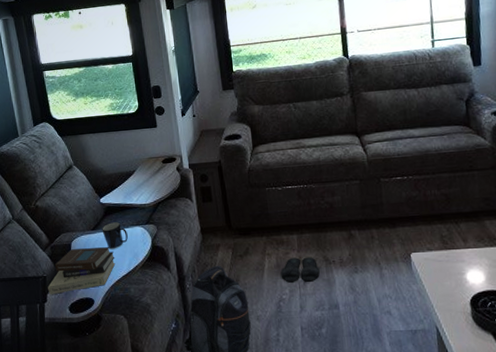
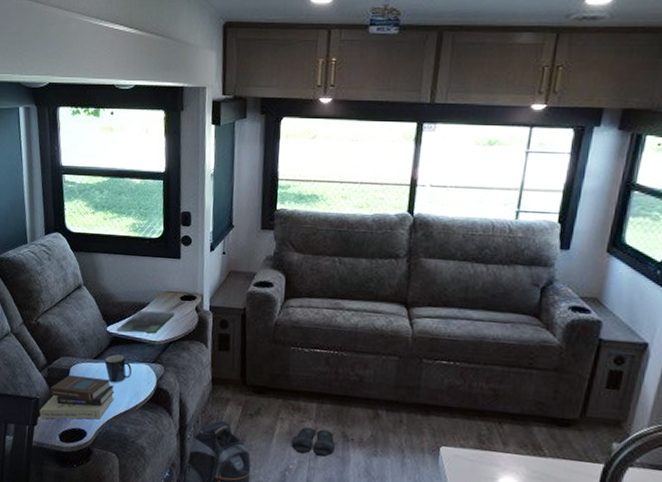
magazine: none [109,176,159,202] -> present [117,310,175,334]

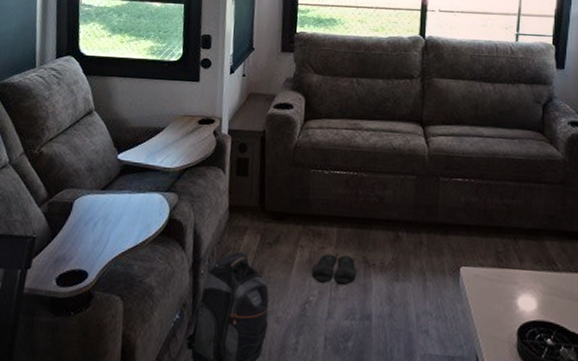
books: present [39,375,115,420] -> none [34,209,123,261]
mug: present [104,354,132,385] -> none [113,184,143,217]
magazine: present [117,310,175,334] -> none [128,135,192,160]

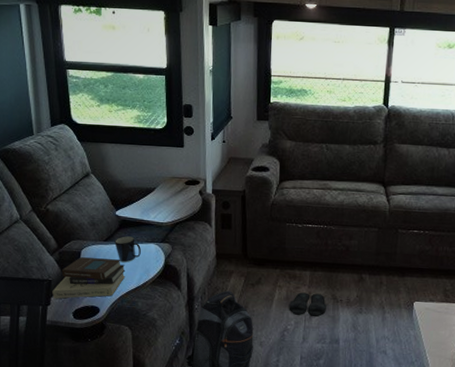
books: none [34,209,123,261] -> present [52,257,126,299]
mug: none [113,184,143,217] -> present [115,236,141,264]

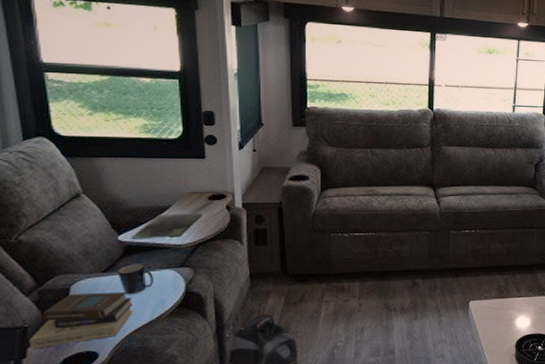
magazine: none [125,194,180,216] -> present [131,213,203,240]
slippers: present [289,292,328,316] -> none [337,304,380,330]

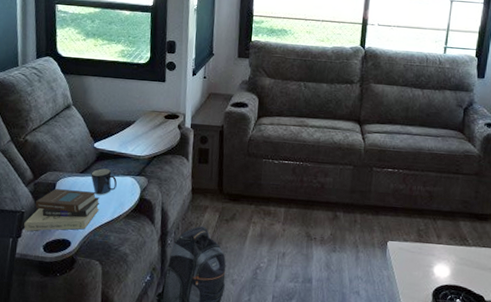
magazine: present [131,213,203,240] -> none [103,127,159,149]

